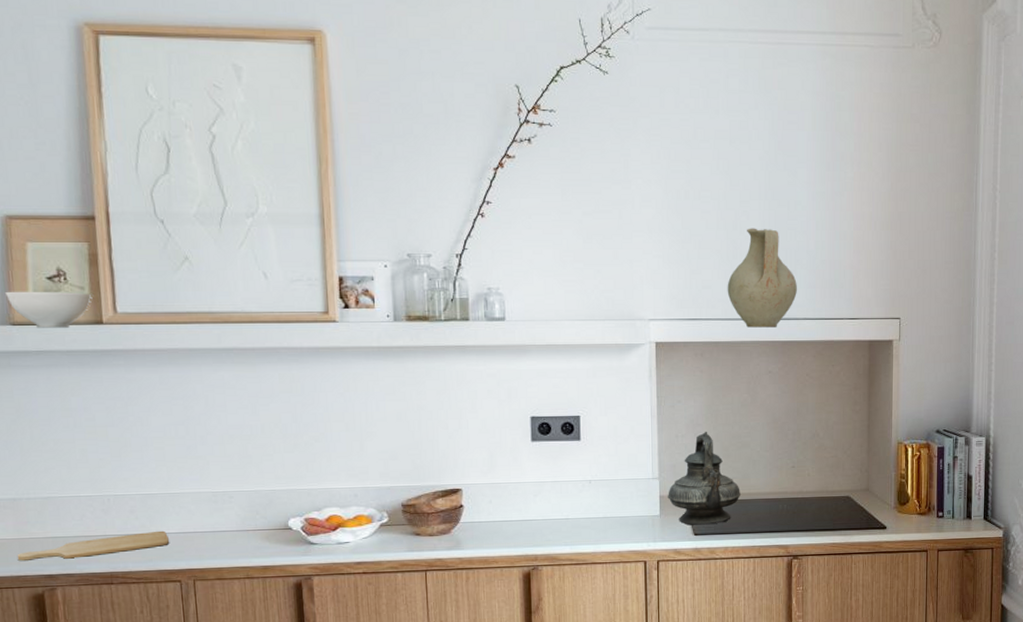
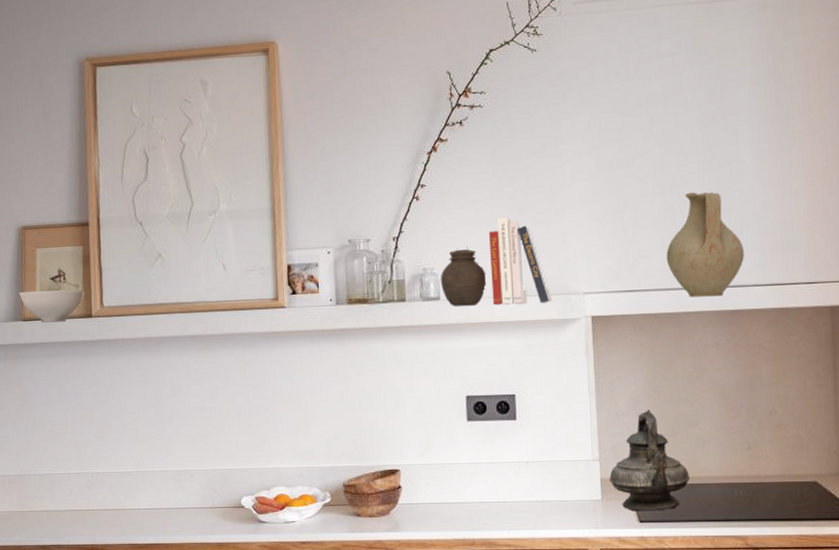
chopping board: present [17,530,169,562] -> none [19,506,140,533]
jar: none [506,269,553,329] -> present [441,247,487,307]
books: none [557,240,618,328] -> present [489,216,553,306]

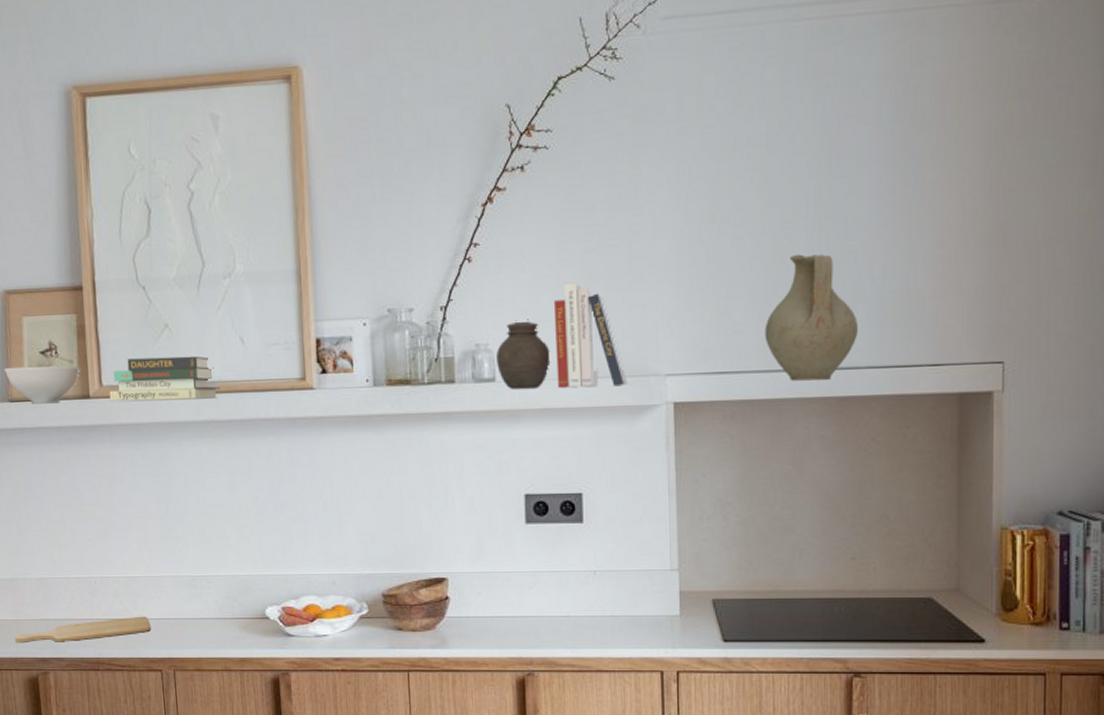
chopping board: none [19,506,140,533] -> present [14,616,150,644]
books: none [109,280,205,320] -> present [109,356,221,402]
teapot: present [609,410,691,511] -> none [690,513,785,629]

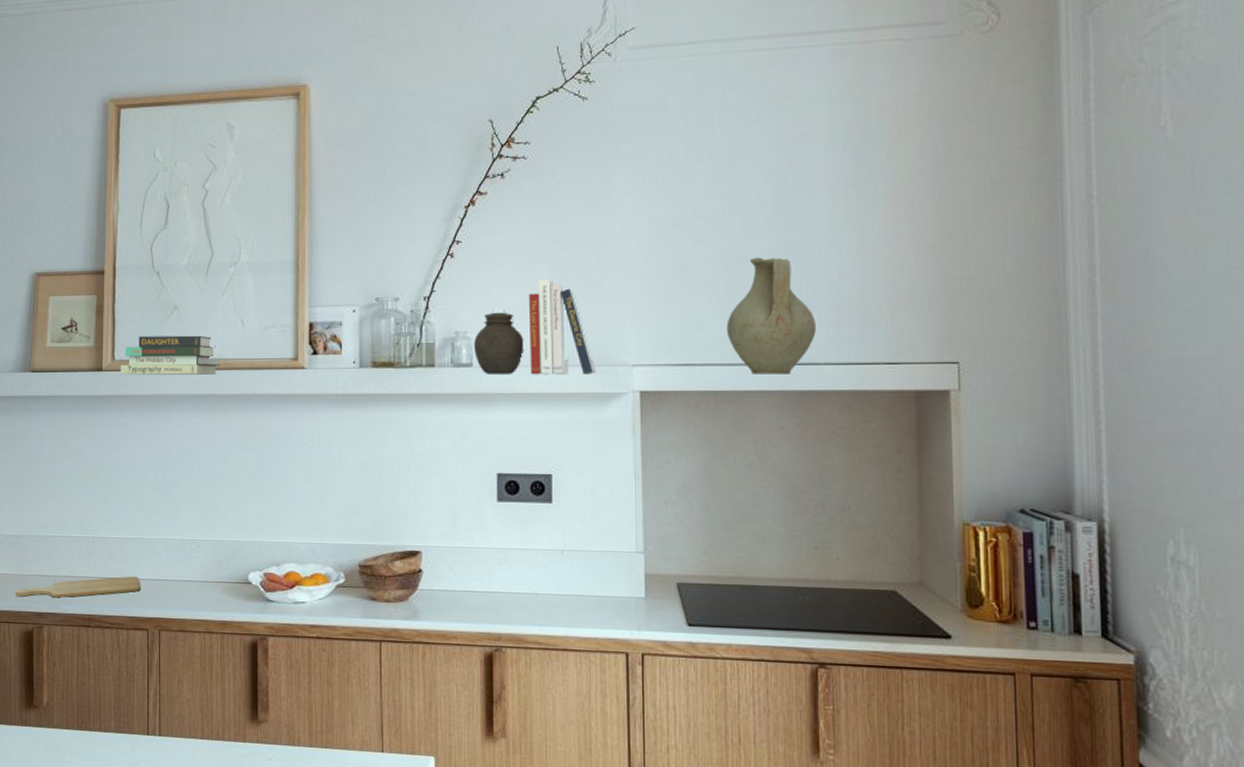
bowl: present [4,366,82,404] -> none [29,340,97,375]

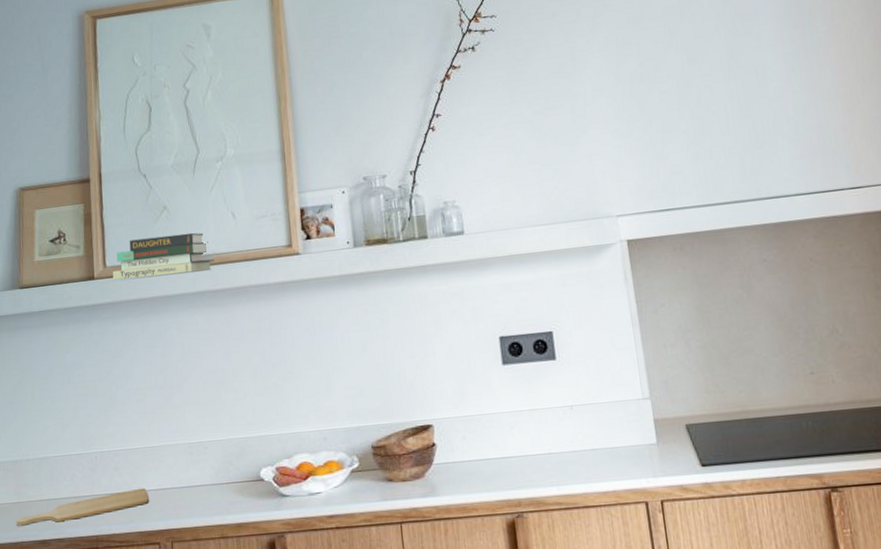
jar: present [474,310,524,376] -> none [463,176,513,241]
books: present [529,278,597,375] -> none [511,141,584,236]
ceramic jug: present [726,257,816,374] -> none [699,100,783,213]

